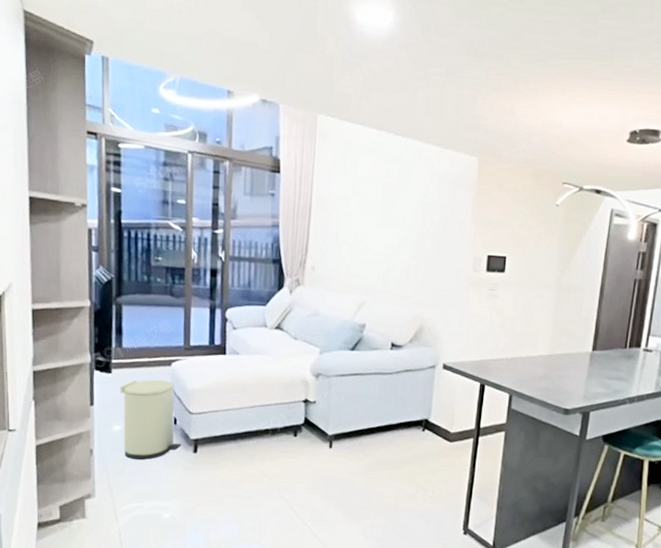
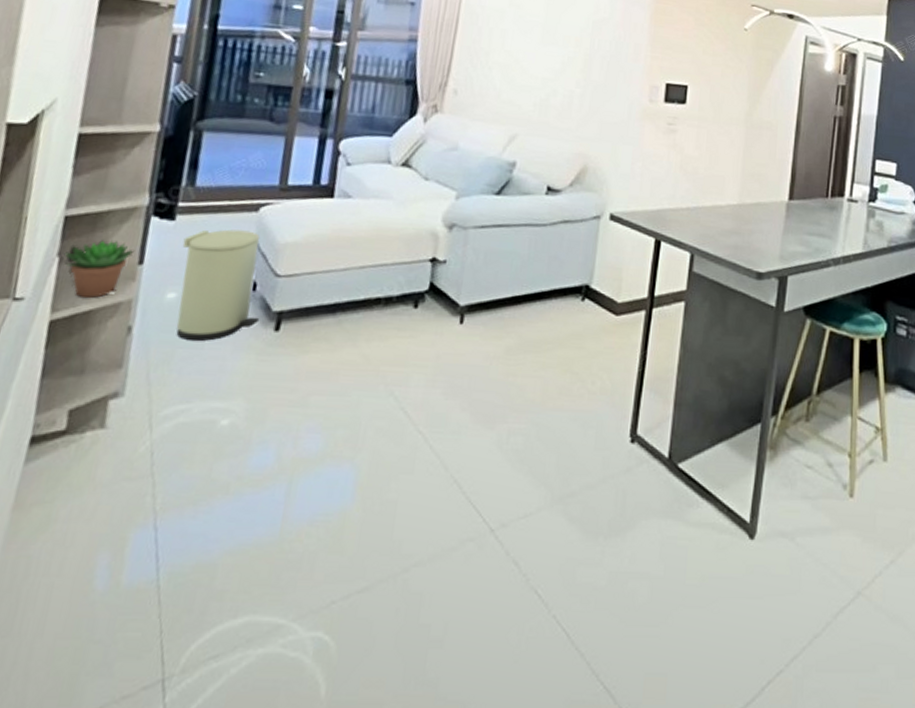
succulent plant: none [37,388,85,430] -> present [64,240,133,298]

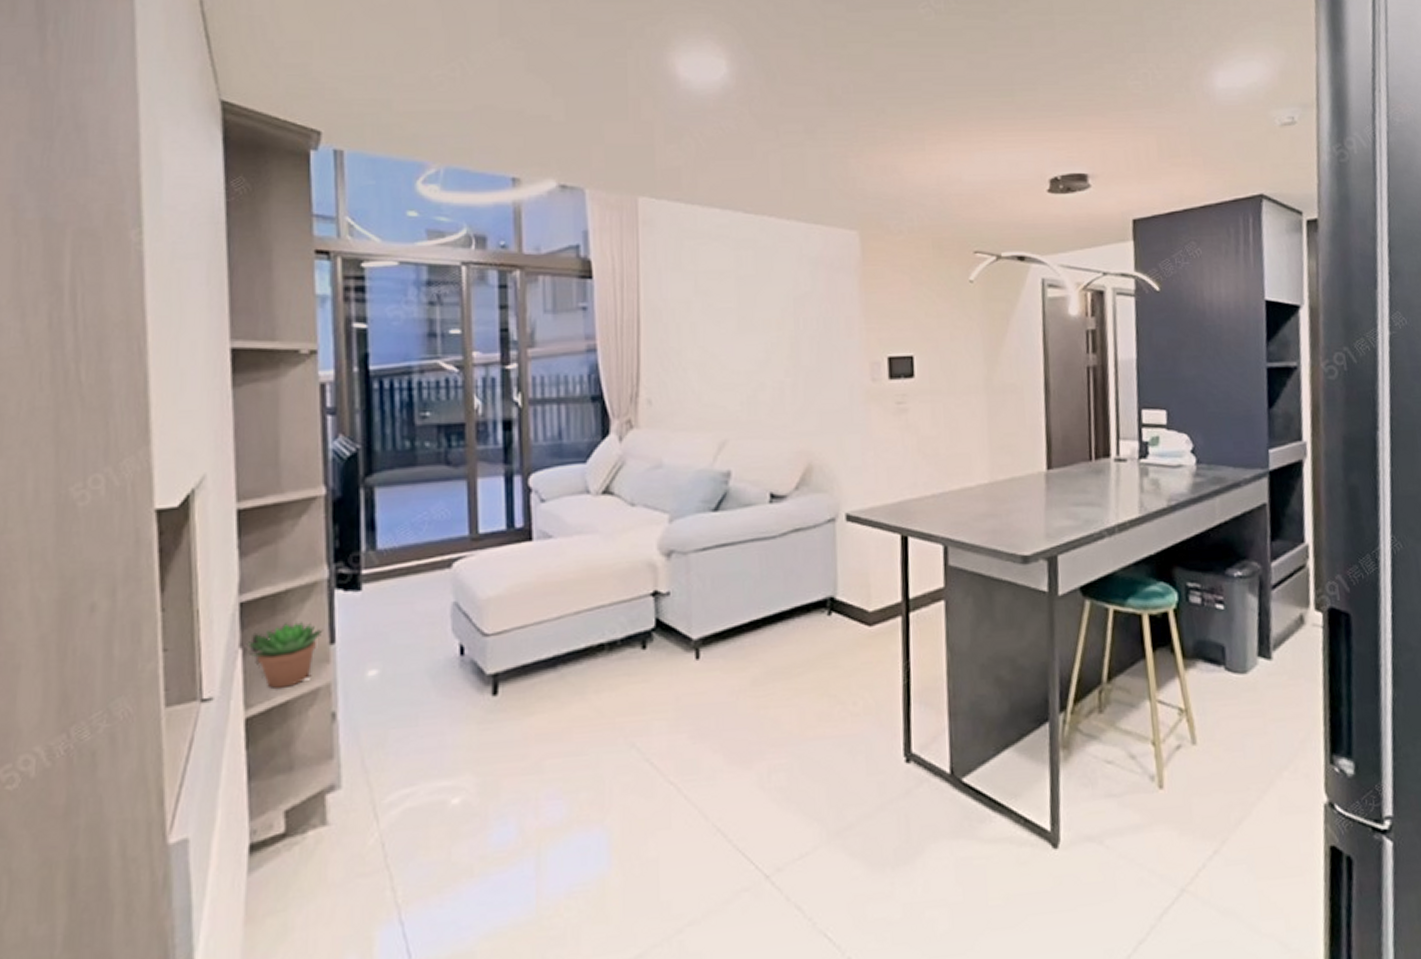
pedal bin: present [176,229,260,341] -> none [374,590,474,719]

